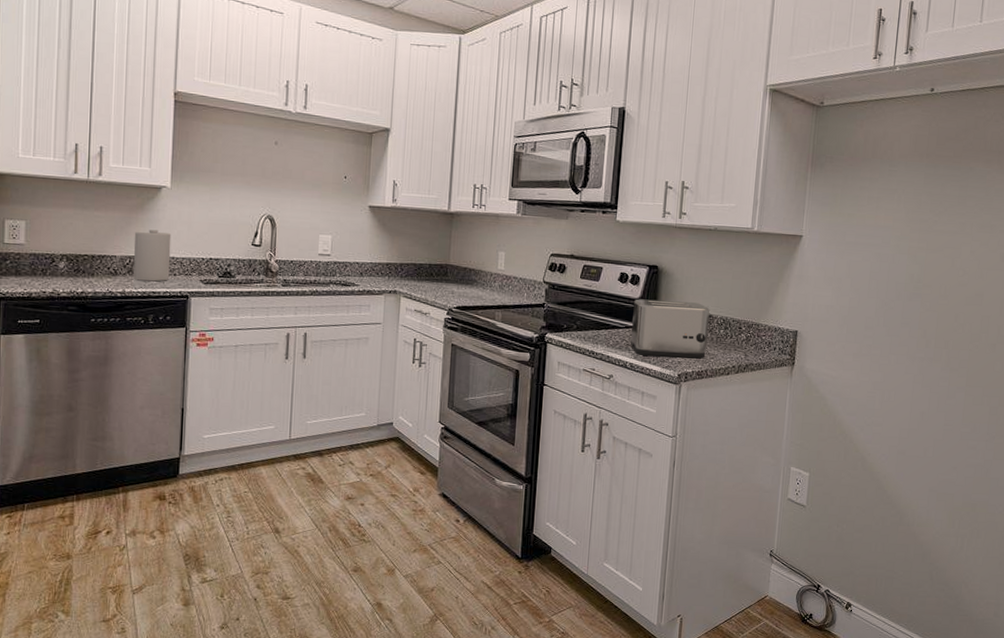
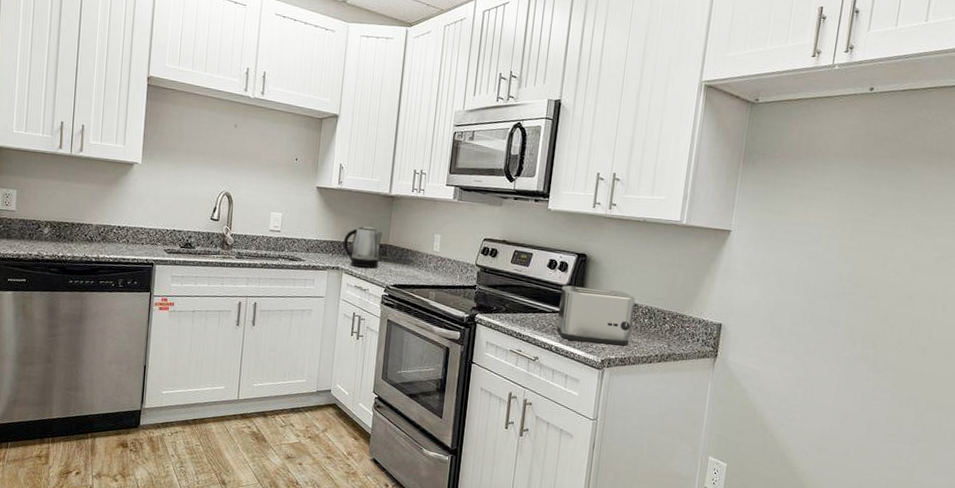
paper towel holder: present [134,229,172,282] -> none [107,201,141,250]
kettle: none [400,245,443,291] -> present [343,226,383,269]

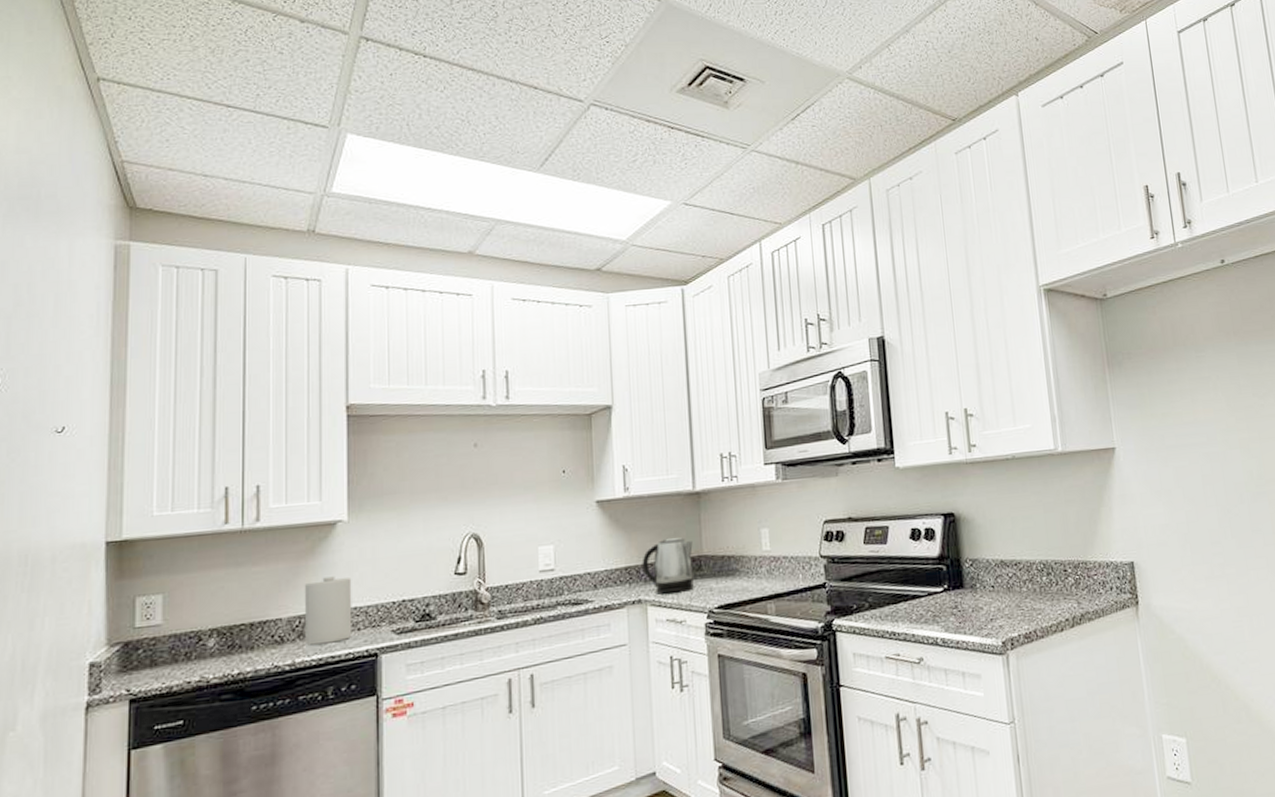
paper towel holder: none [107,201,141,250] -> present [304,576,352,646]
toaster: present [556,285,638,346] -> none [933,549,1031,627]

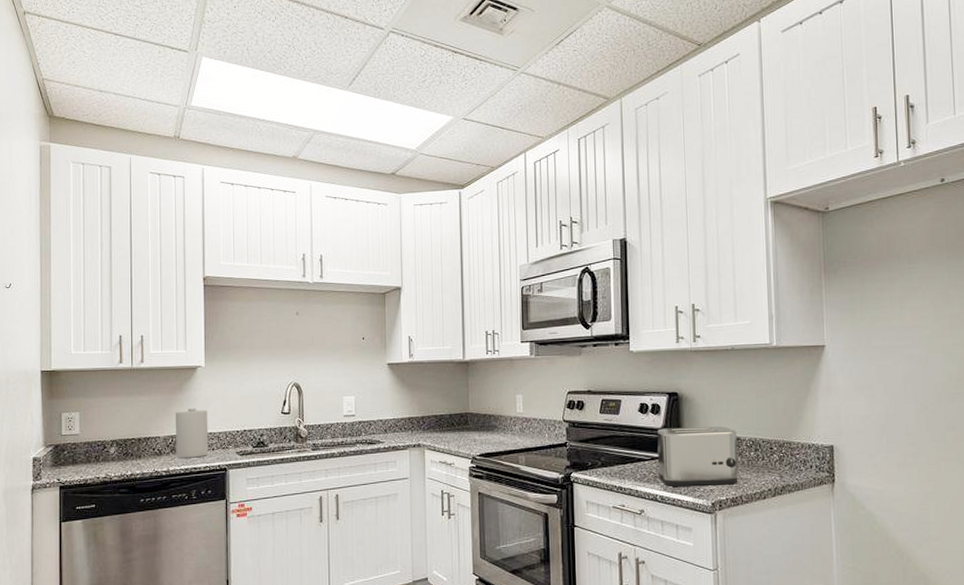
kettle: present [642,537,694,595] -> none [421,396,462,441]
toaster: none [933,549,1031,627] -> present [657,426,740,488]

